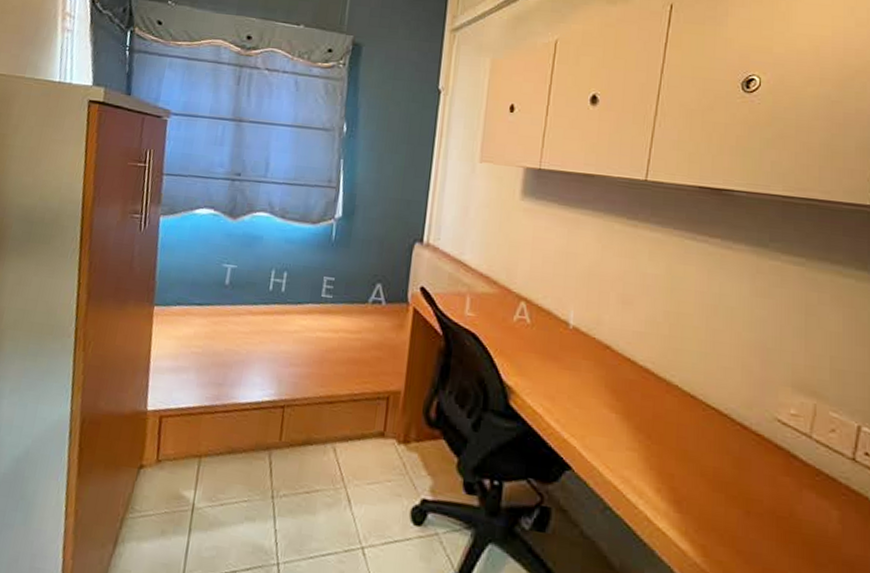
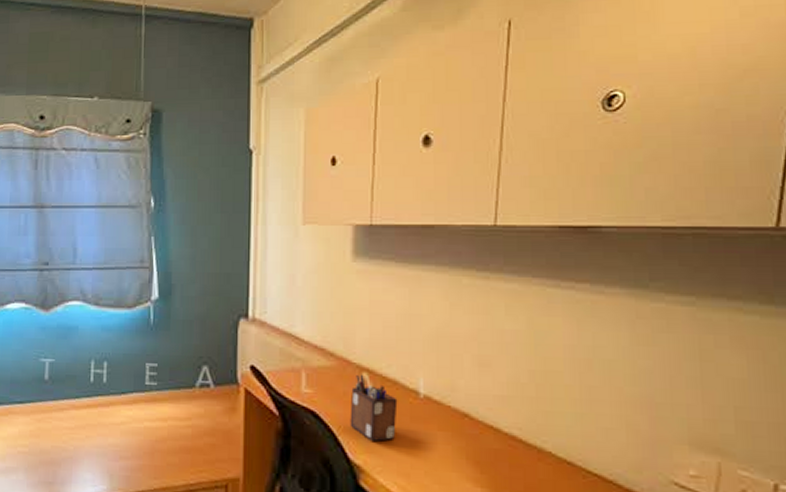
desk organizer: none [505,303,550,366] -> present [350,374,398,441]

